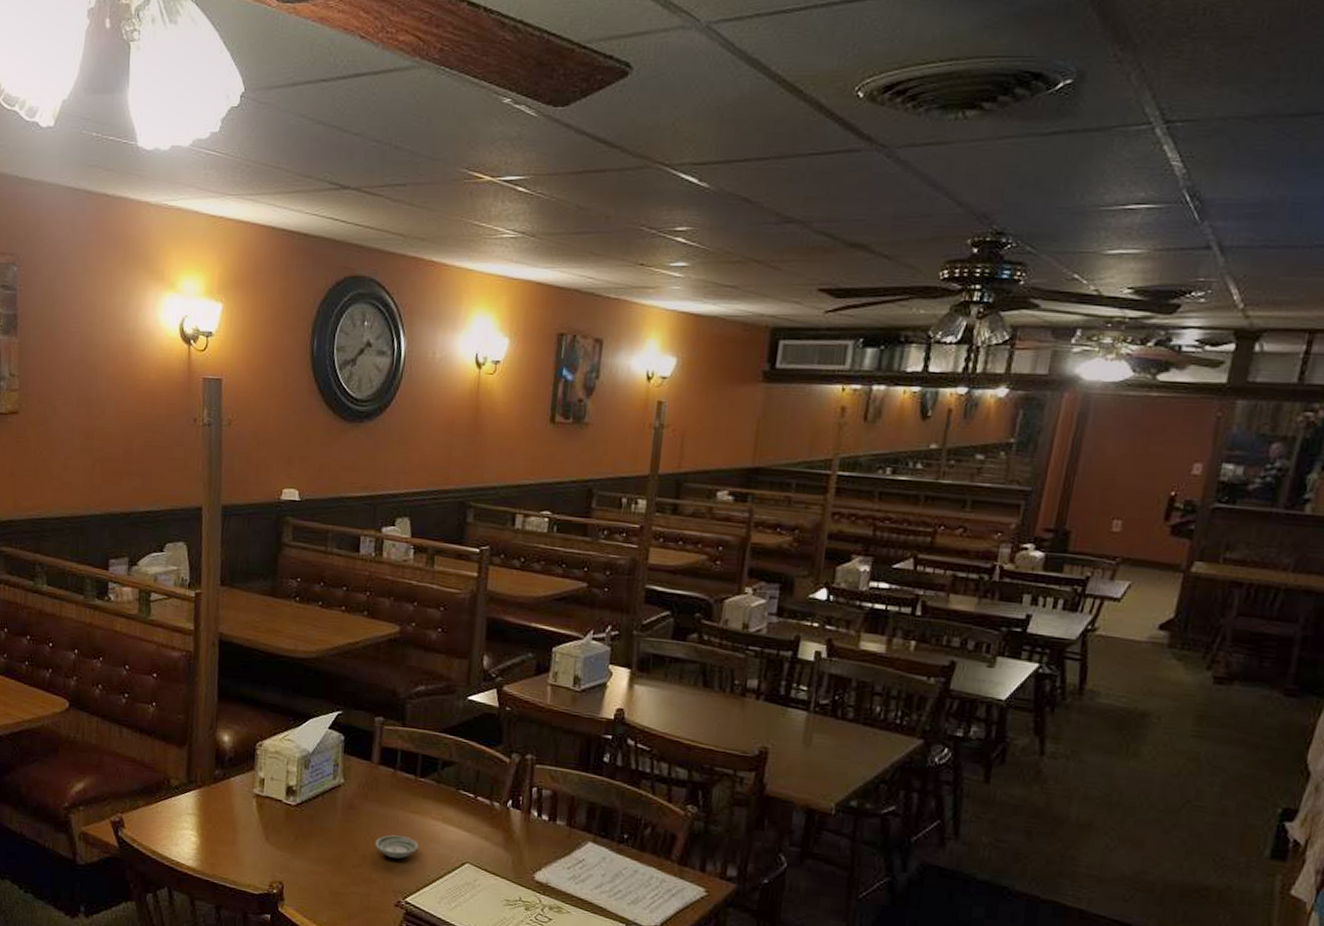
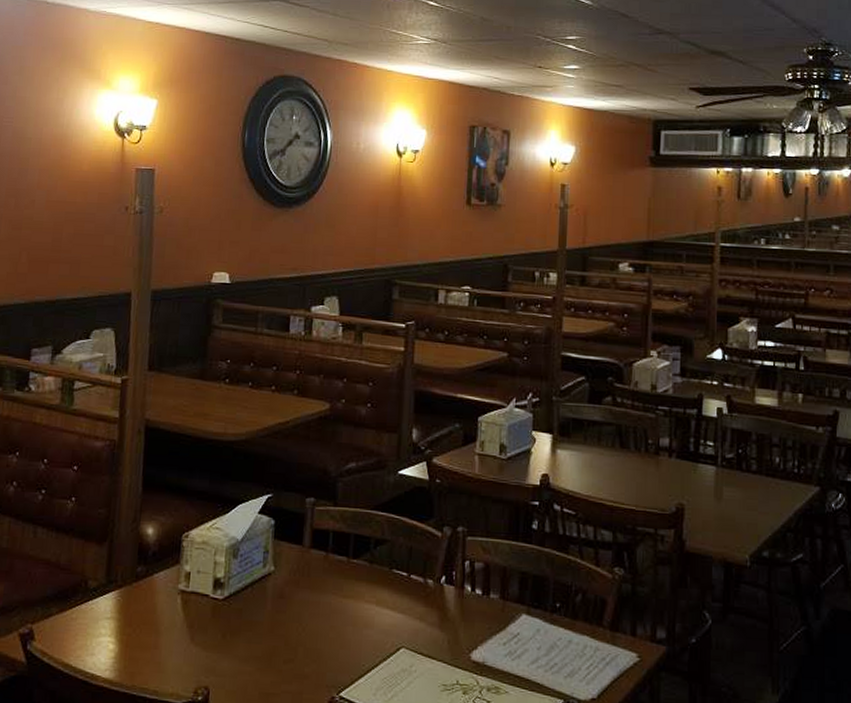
saucer: present [375,835,419,859] -> none [307,623,353,649]

